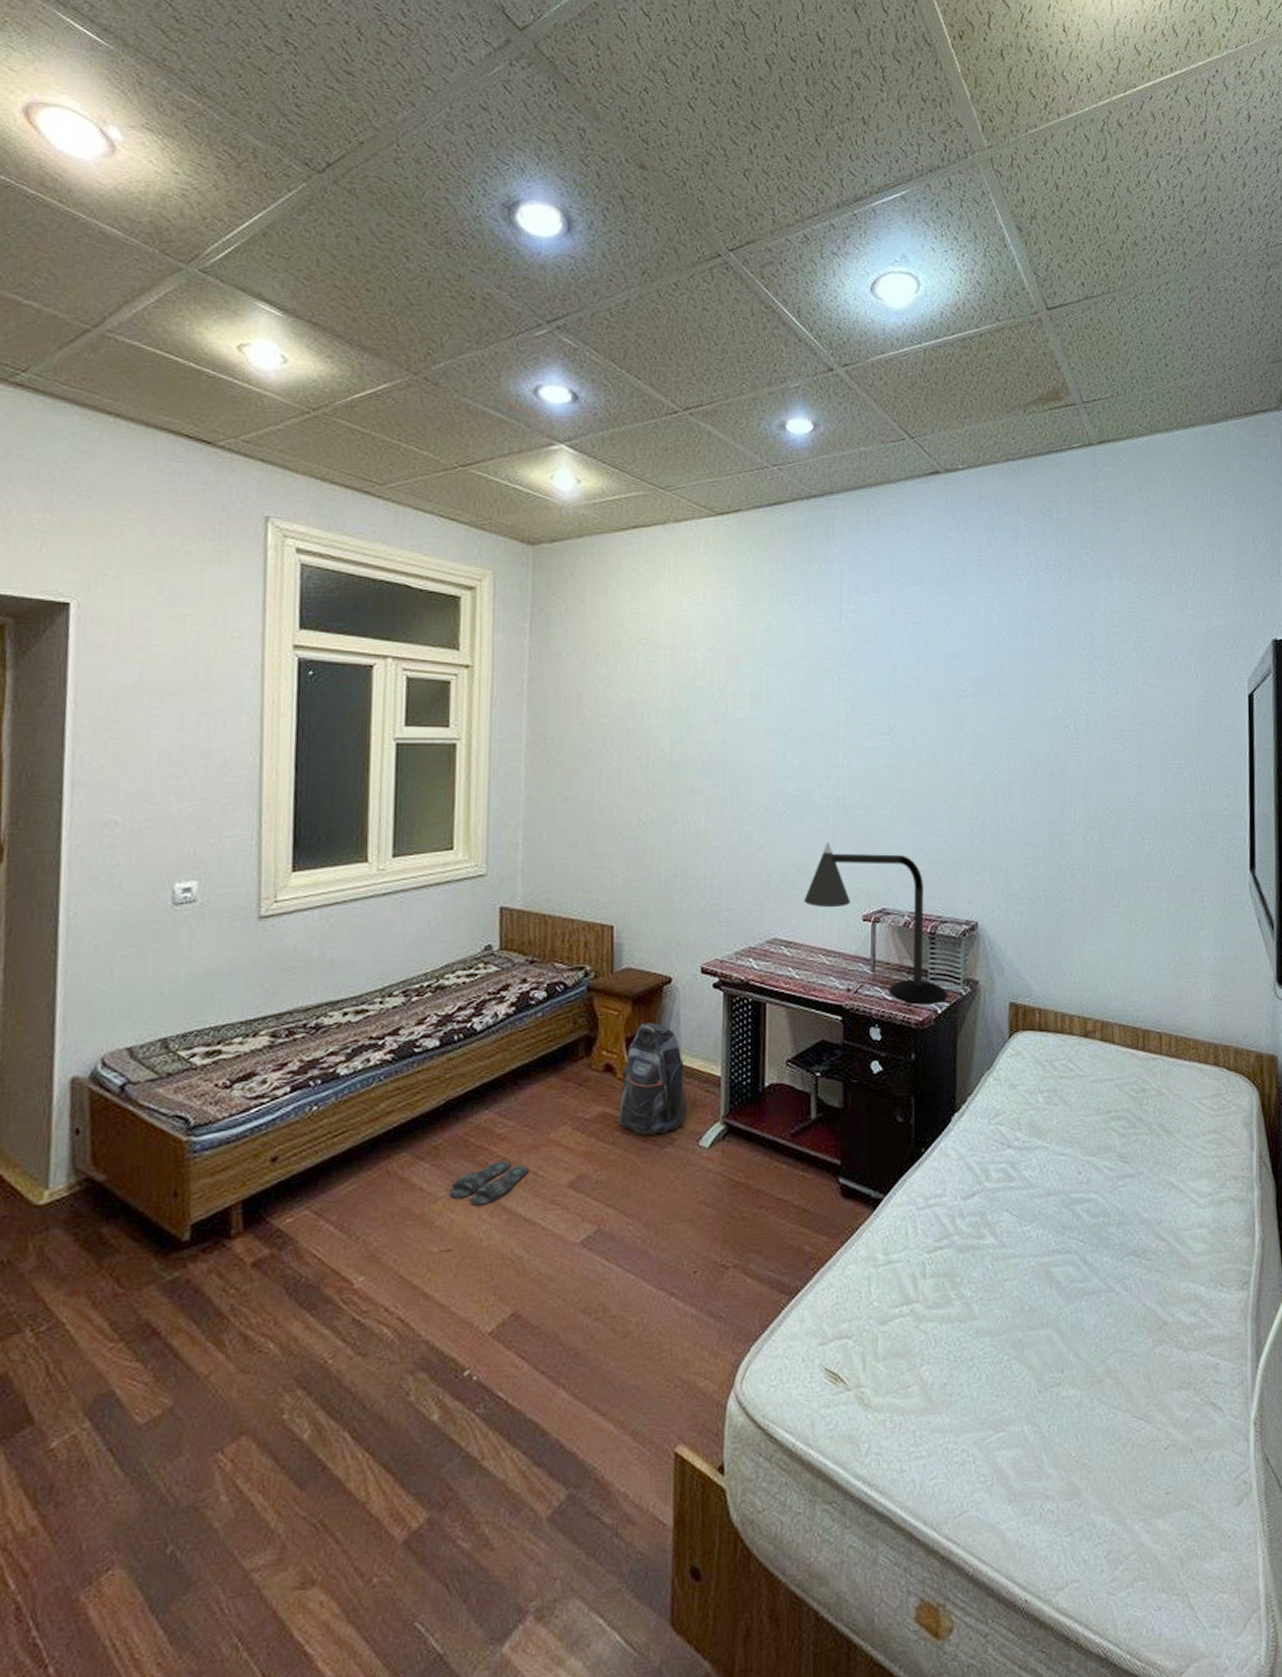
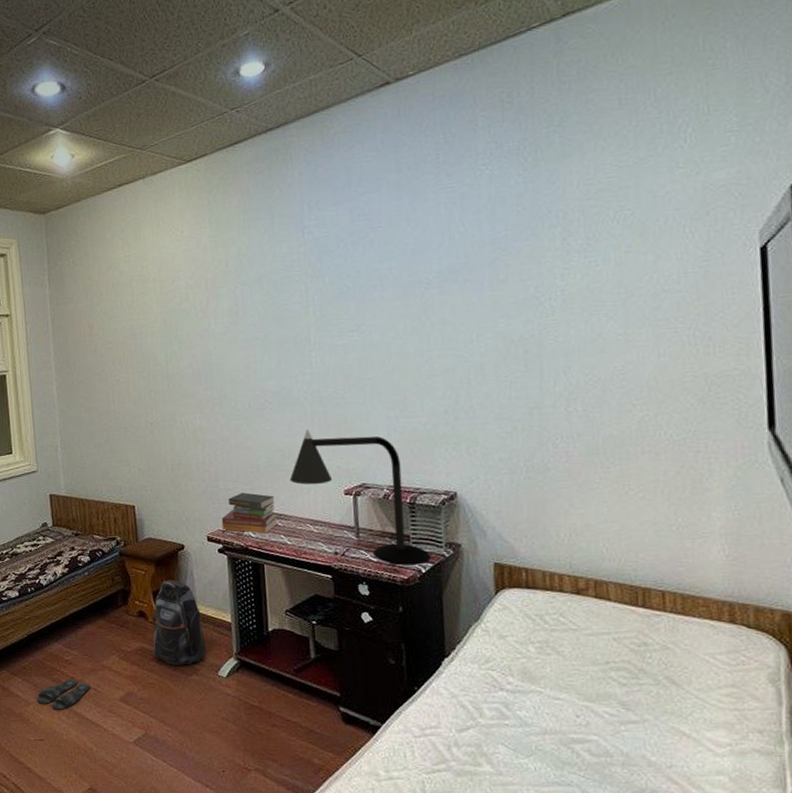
books: none [720,914,786,965] -> present [221,492,278,534]

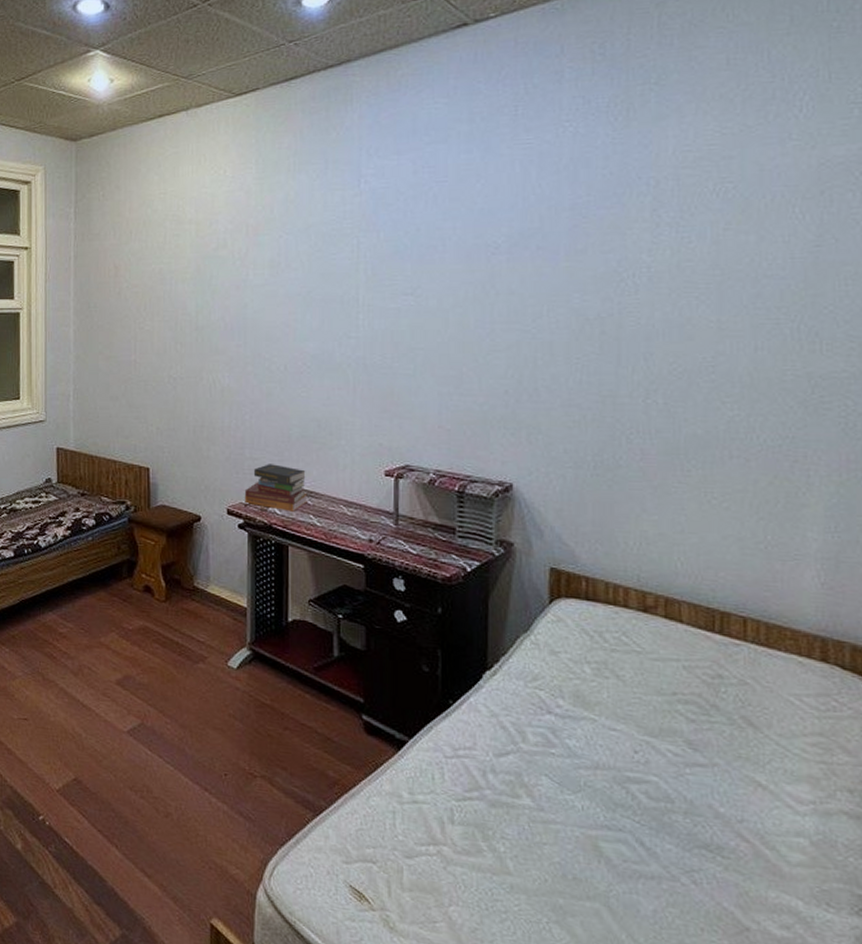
slippers: present [38,679,90,710] -> none [25,654,84,688]
backpack: present [152,580,206,665] -> none [156,553,216,652]
desk lamp: present [289,428,431,565] -> none [324,398,478,562]

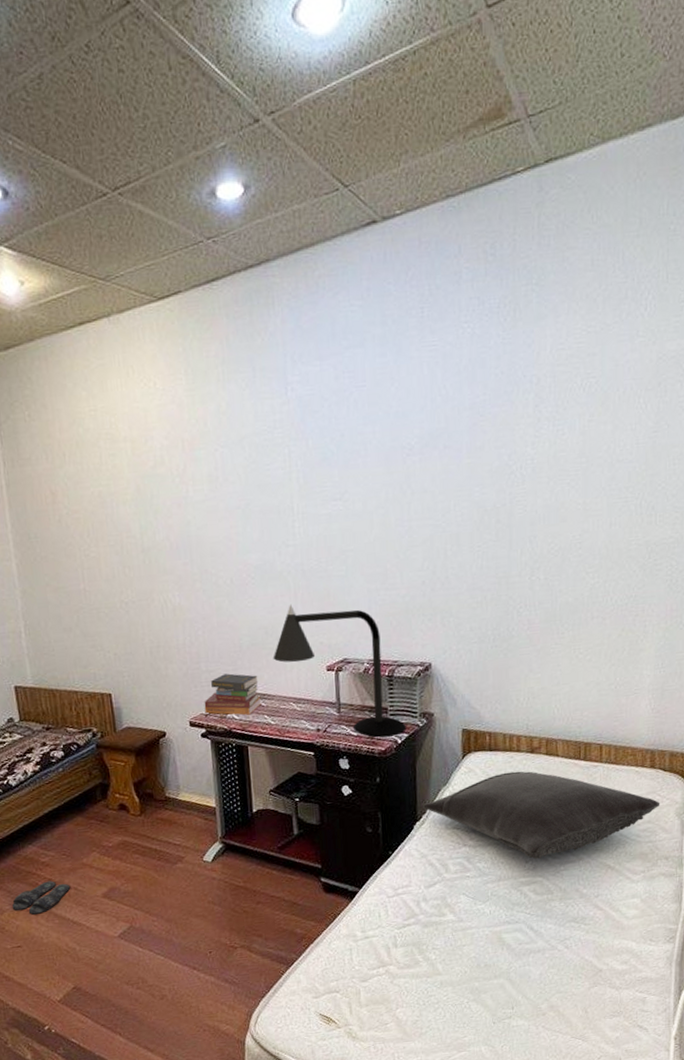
slippers: none [25,654,84,688] -> present [12,881,70,915]
desk lamp: none [324,398,478,562] -> present [273,604,406,737]
pillow: none [494,630,838,752] -> present [422,771,660,860]

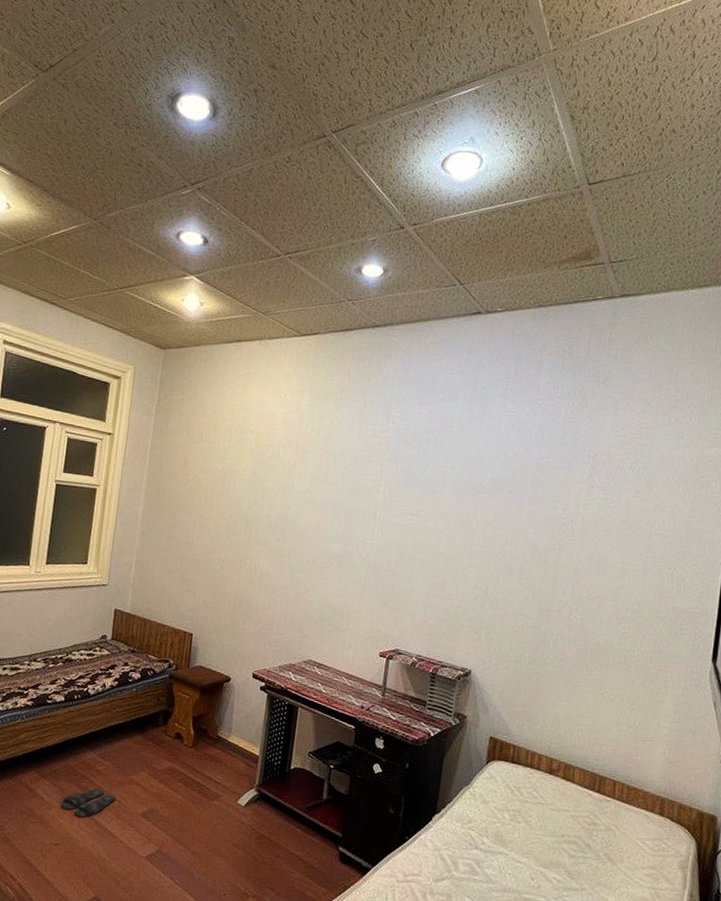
books: present [204,673,262,716] -> none [268,639,320,680]
desk lamp: present [273,604,406,737] -> none [335,592,440,729]
pillow: present [422,771,660,860] -> none [443,786,666,879]

